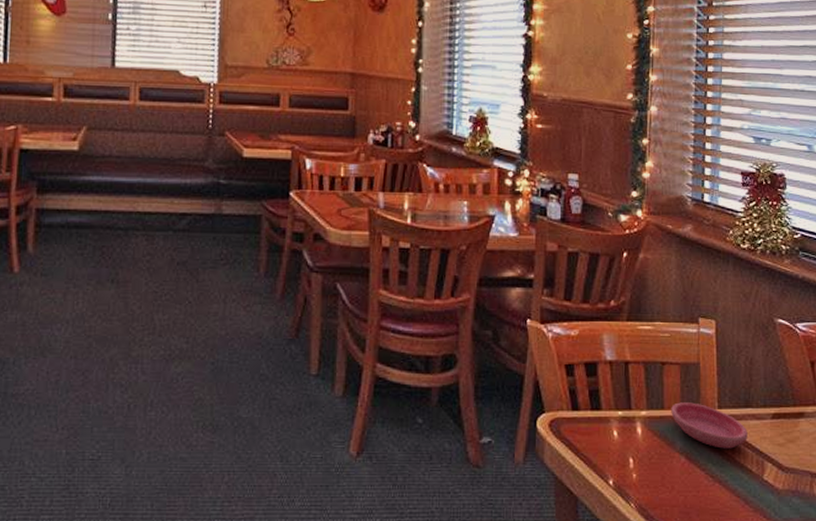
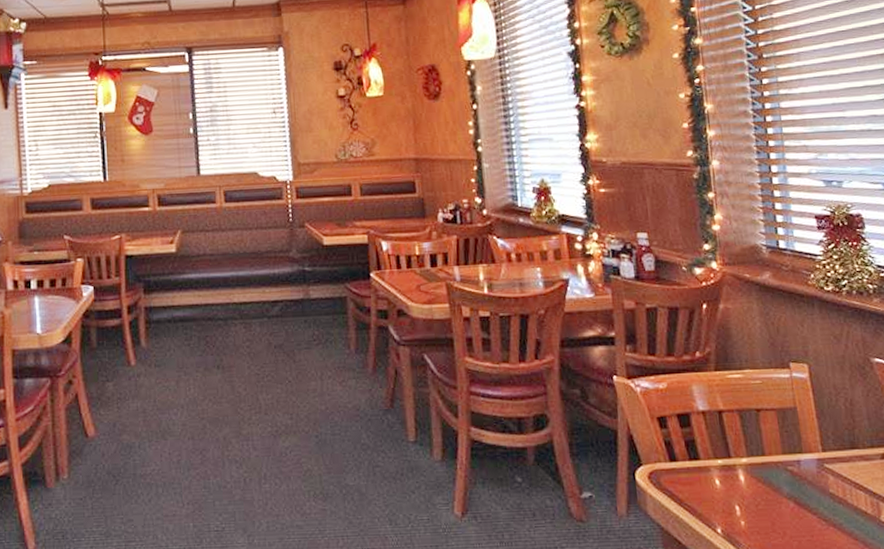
saucer: present [671,402,748,449] -> none [772,447,858,492]

